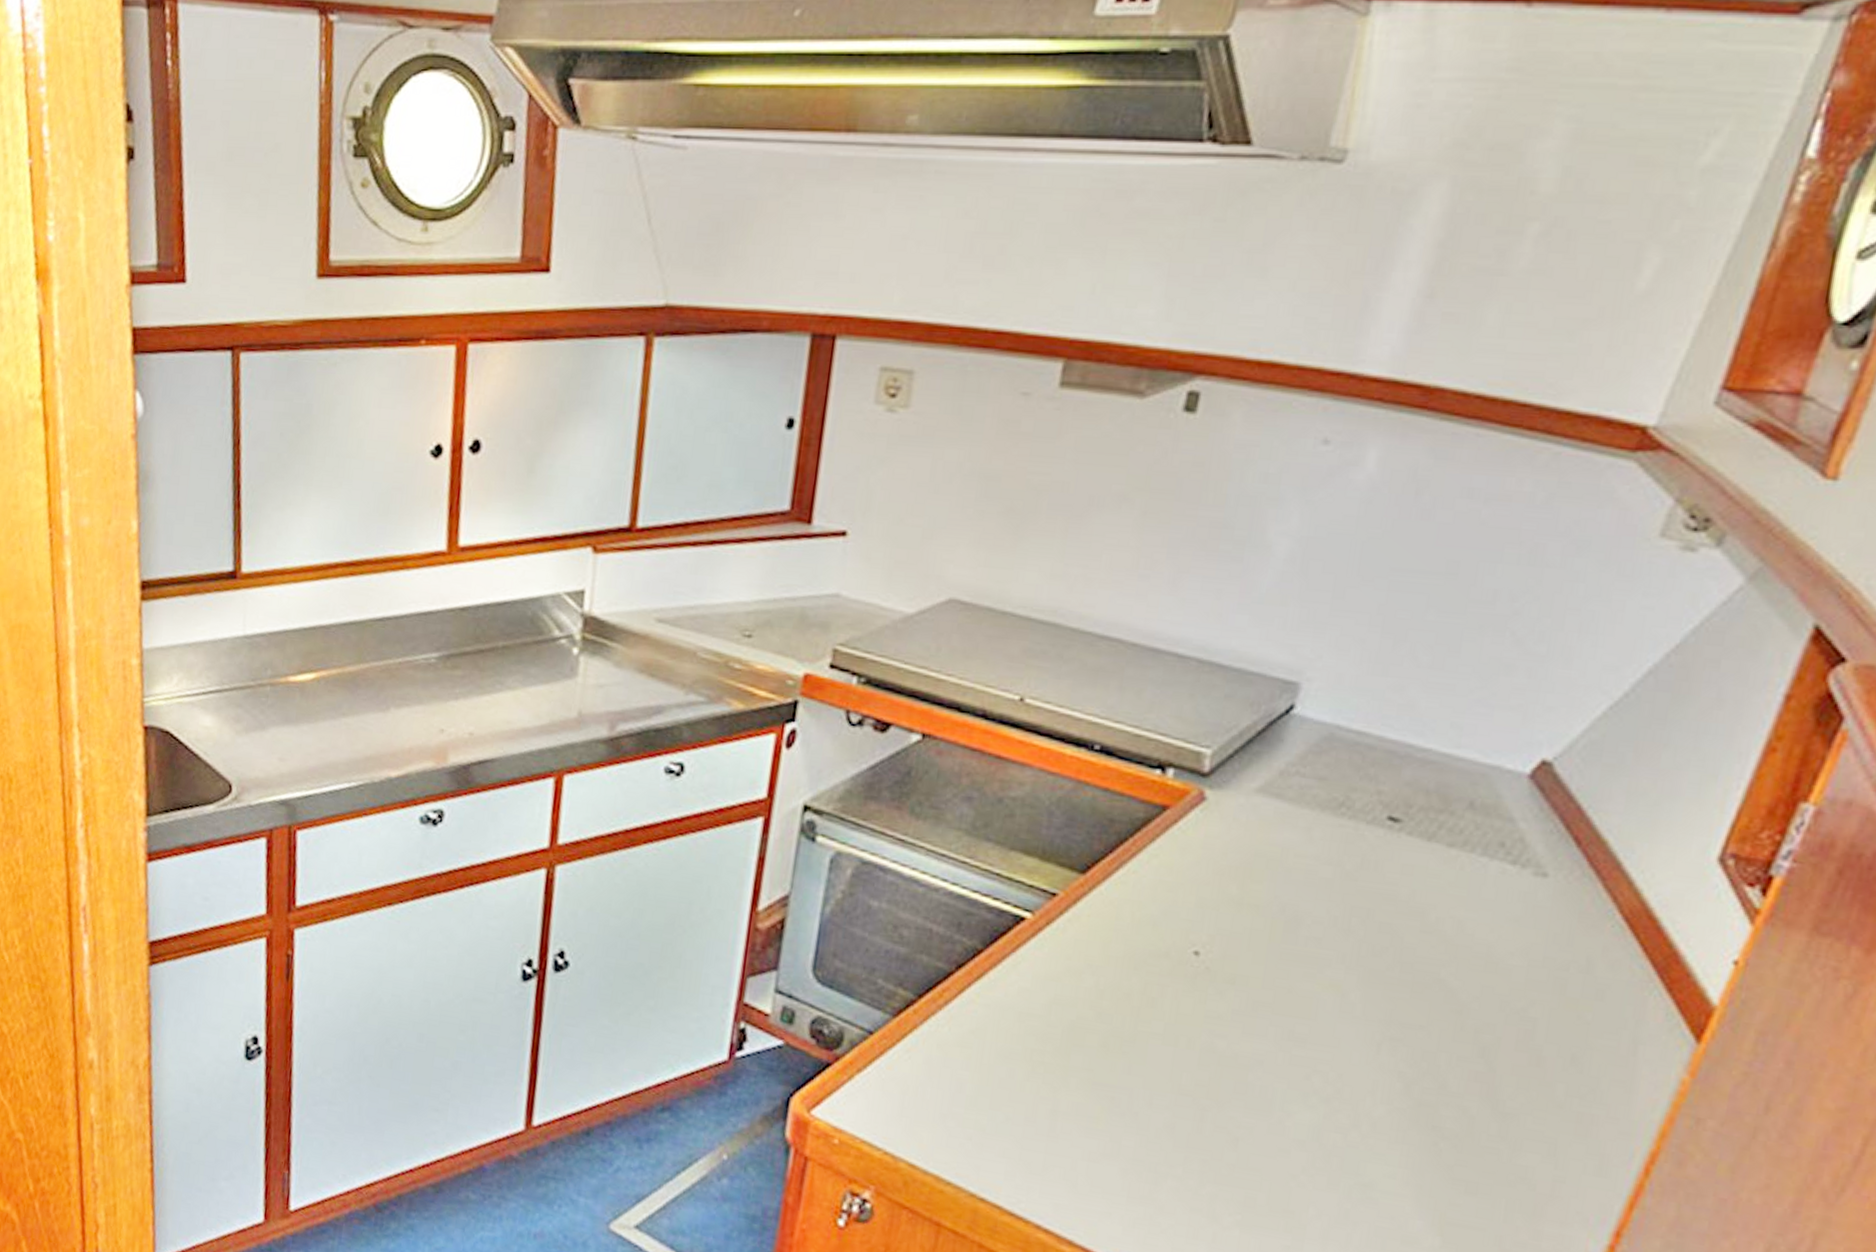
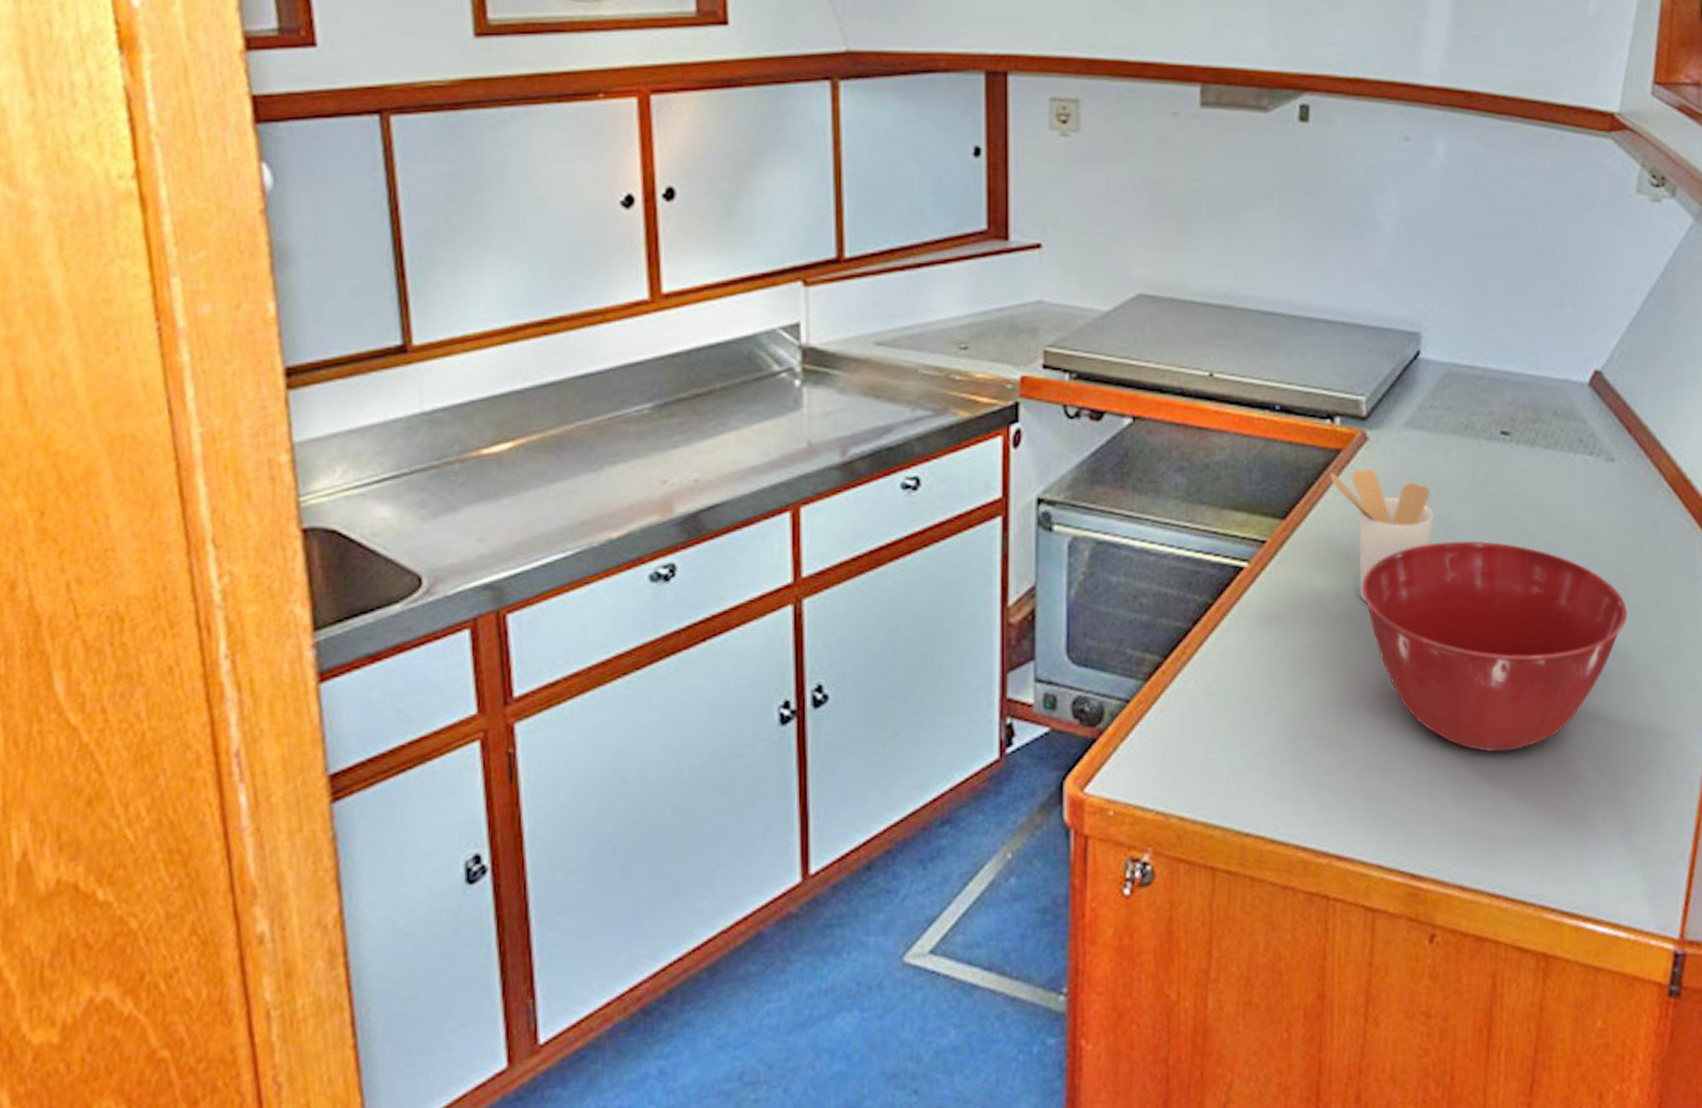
utensil holder: none [1149,830,1278,984] -> present [1330,468,1435,603]
mixing bowl: none [1166,932,1526,1190] -> present [1362,541,1628,752]

